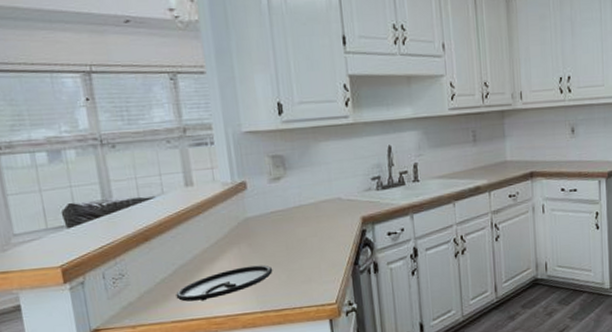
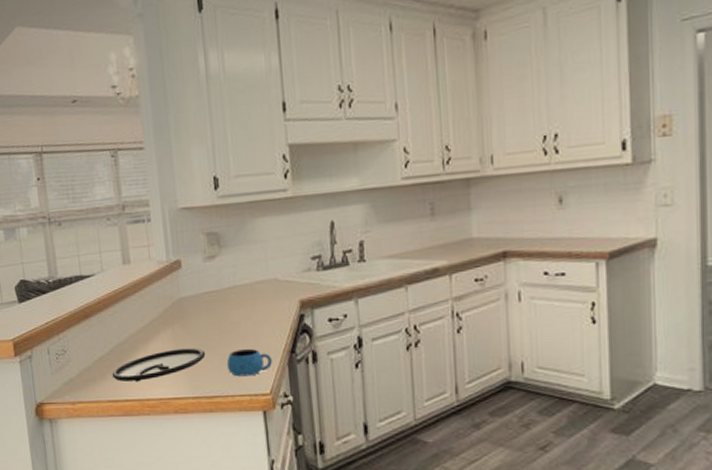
mug: none [293,262,337,290] -> present [226,348,272,377]

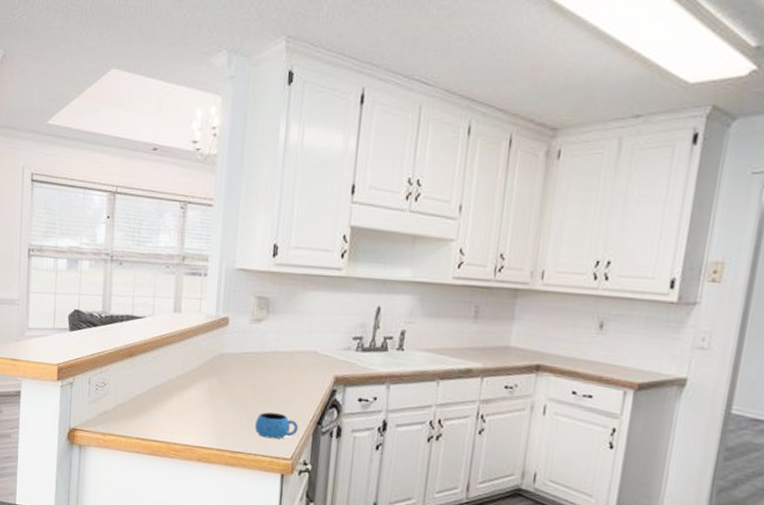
plate: present [112,348,206,382] -> none [145,400,237,426]

